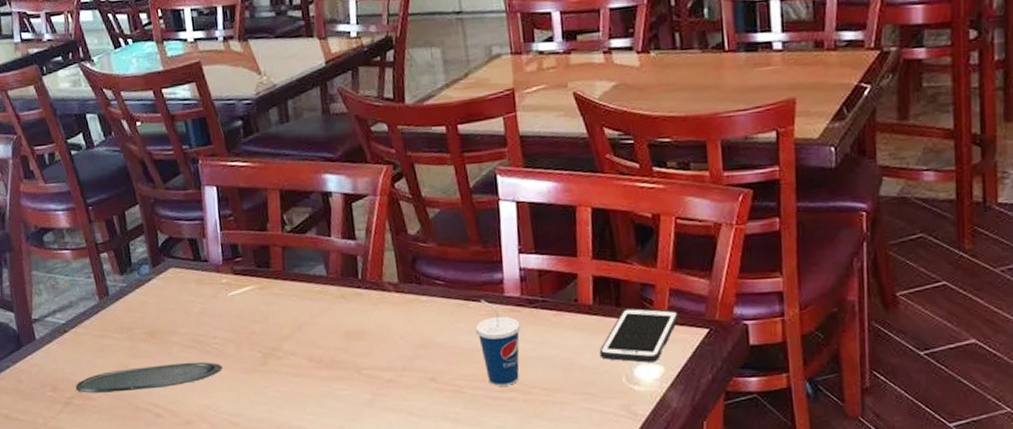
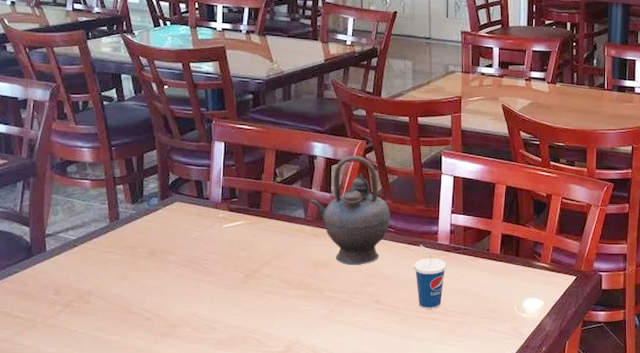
oval tray: present [75,362,223,393] -> none [76,277,210,298]
teapot: none [330,186,437,334] -> present [310,155,390,266]
cell phone: present [599,307,679,363] -> none [500,258,557,297]

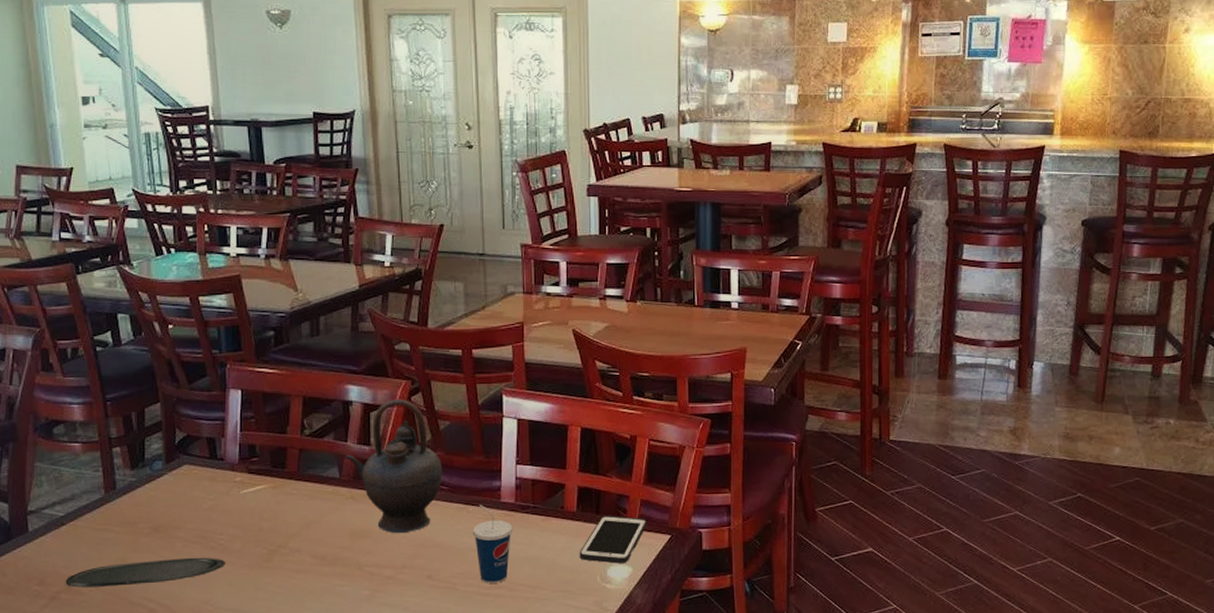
oval tray: none [76,277,210,298] -> present [65,557,226,588]
cell phone: none [500,258,557,297] -> present [579,515,647,564]

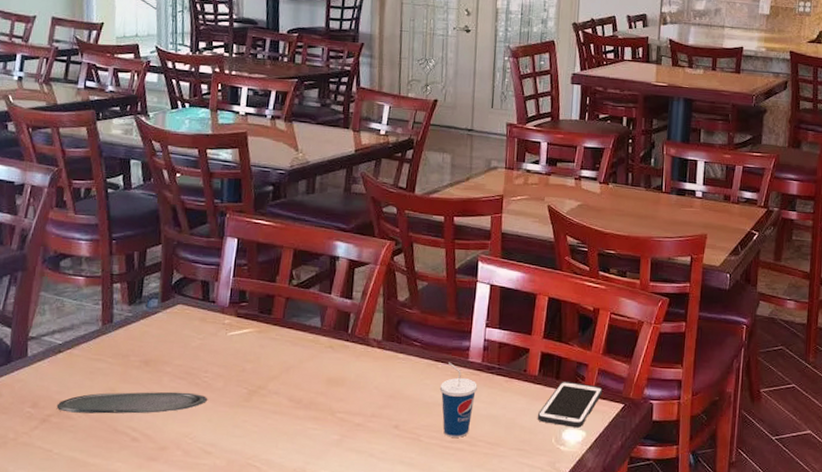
teapot: present [345,398,443,534] -> none [327,257,417,385]

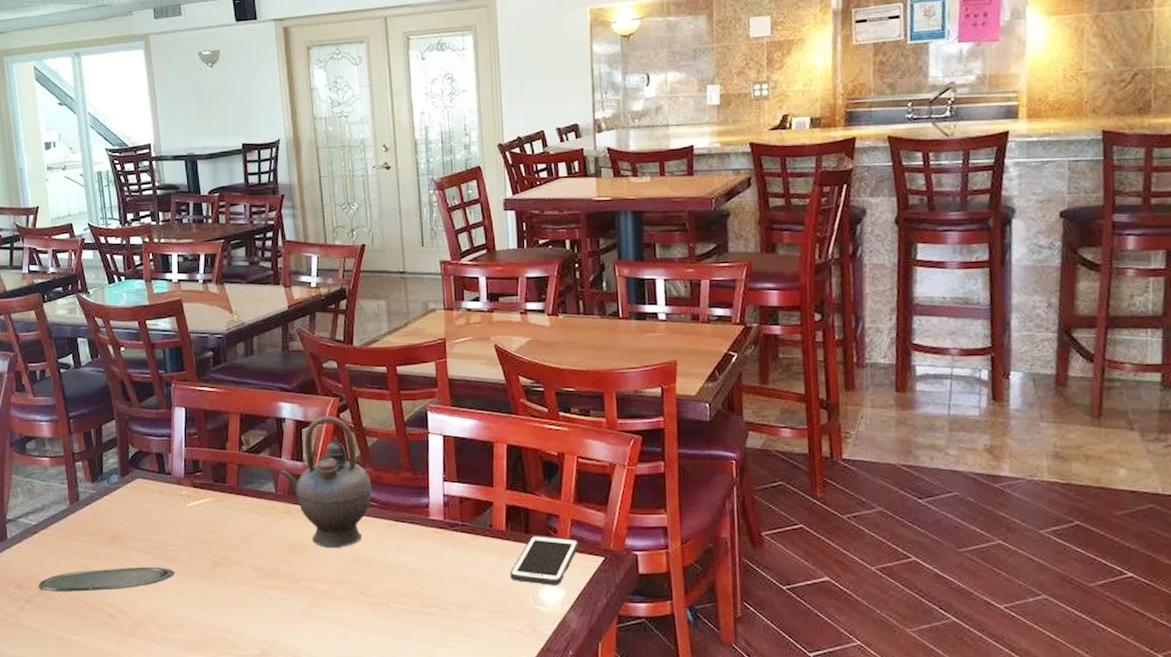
teapot: none [327,257,417,385] -> present [280,415,372,549]
cup: present [439,362,478,438] -> none [402,521,442,601]

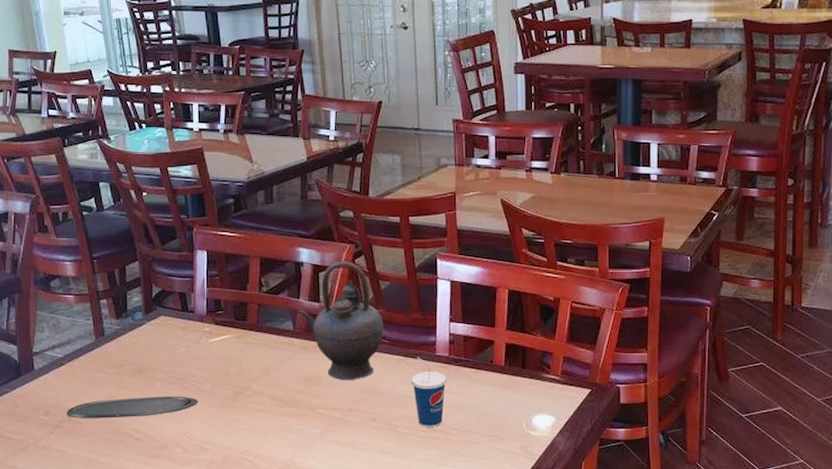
cup: none [402,521,442,601] -> present [411,357,447,427]
cell phone: present [510,534,579,585] -> none [507,369,569,413]

